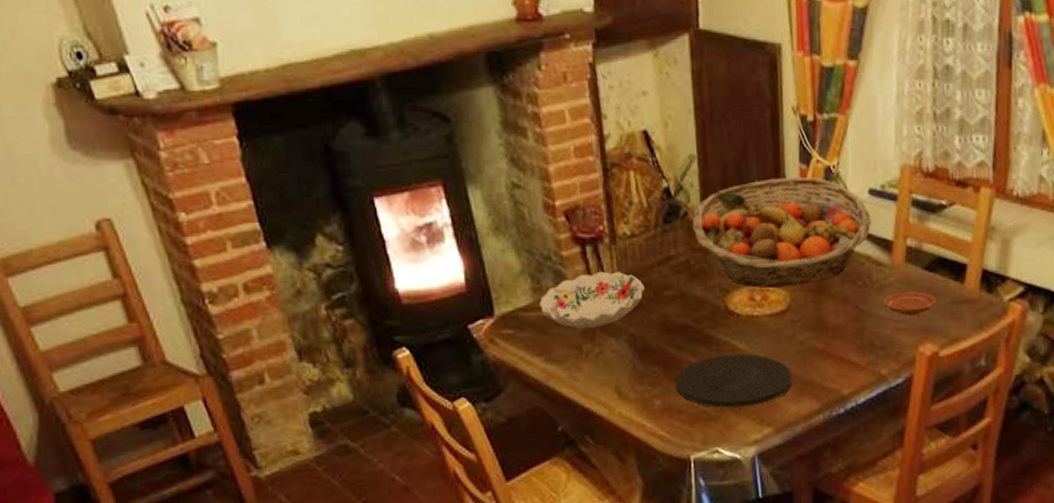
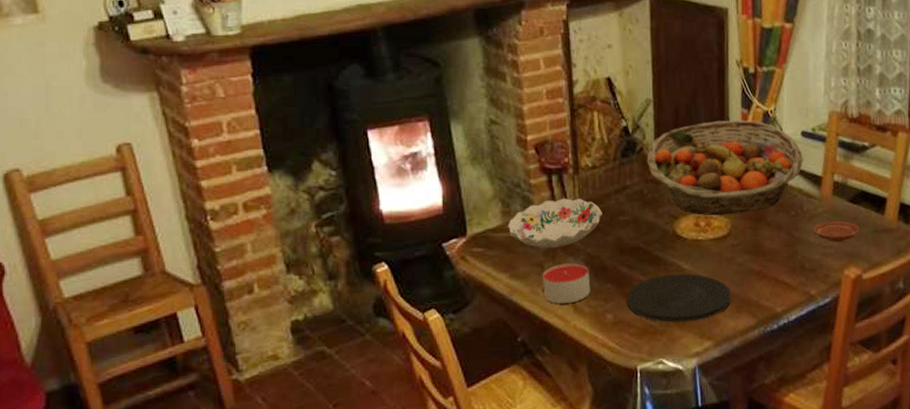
candle: none [582,344,636,389] -> present [543,263,591,303]

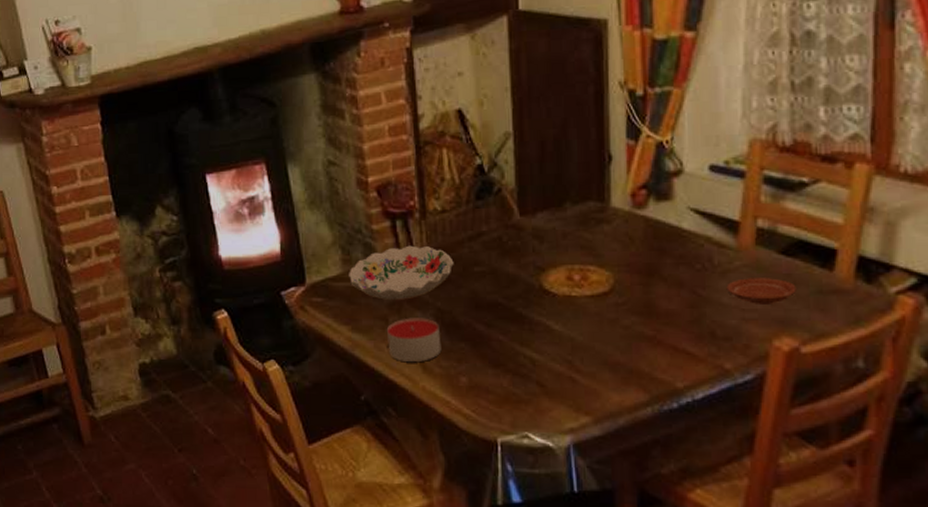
plate: present [627,273,731,323] -> none [484,335,614,392]
fruit basket: present [647,120,803,215] -> none [506,153,712,267]

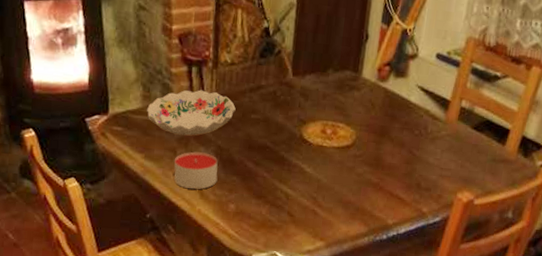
plate: present [726,278,796,304] -> none [433,144,479,166]

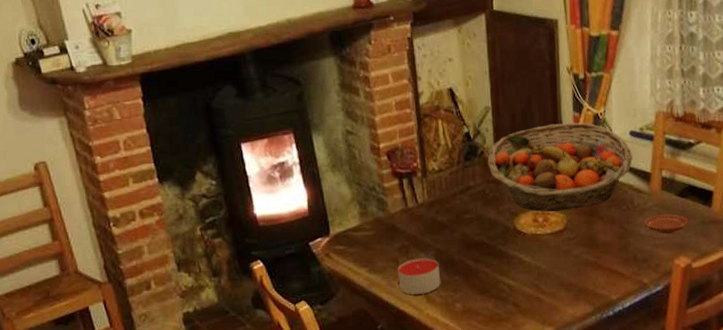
decorative bowl: present [147,90,236,136] -> none [366,199,449,245]
fruit basket: none [283,32,435,126] -> present [487,122,633,212]
plate: none [433,144,479,166] -> present [643,214,688,234]

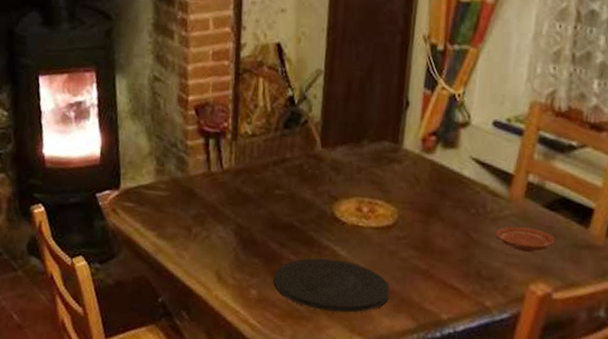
candle: present [398,258,441,295] -> none [189,230,238,272]
plate: none [473,265,569,311] -> present [273,258,390,313]
fruit basket: present [487,122,633,212] -> none [310,99,493,204]

